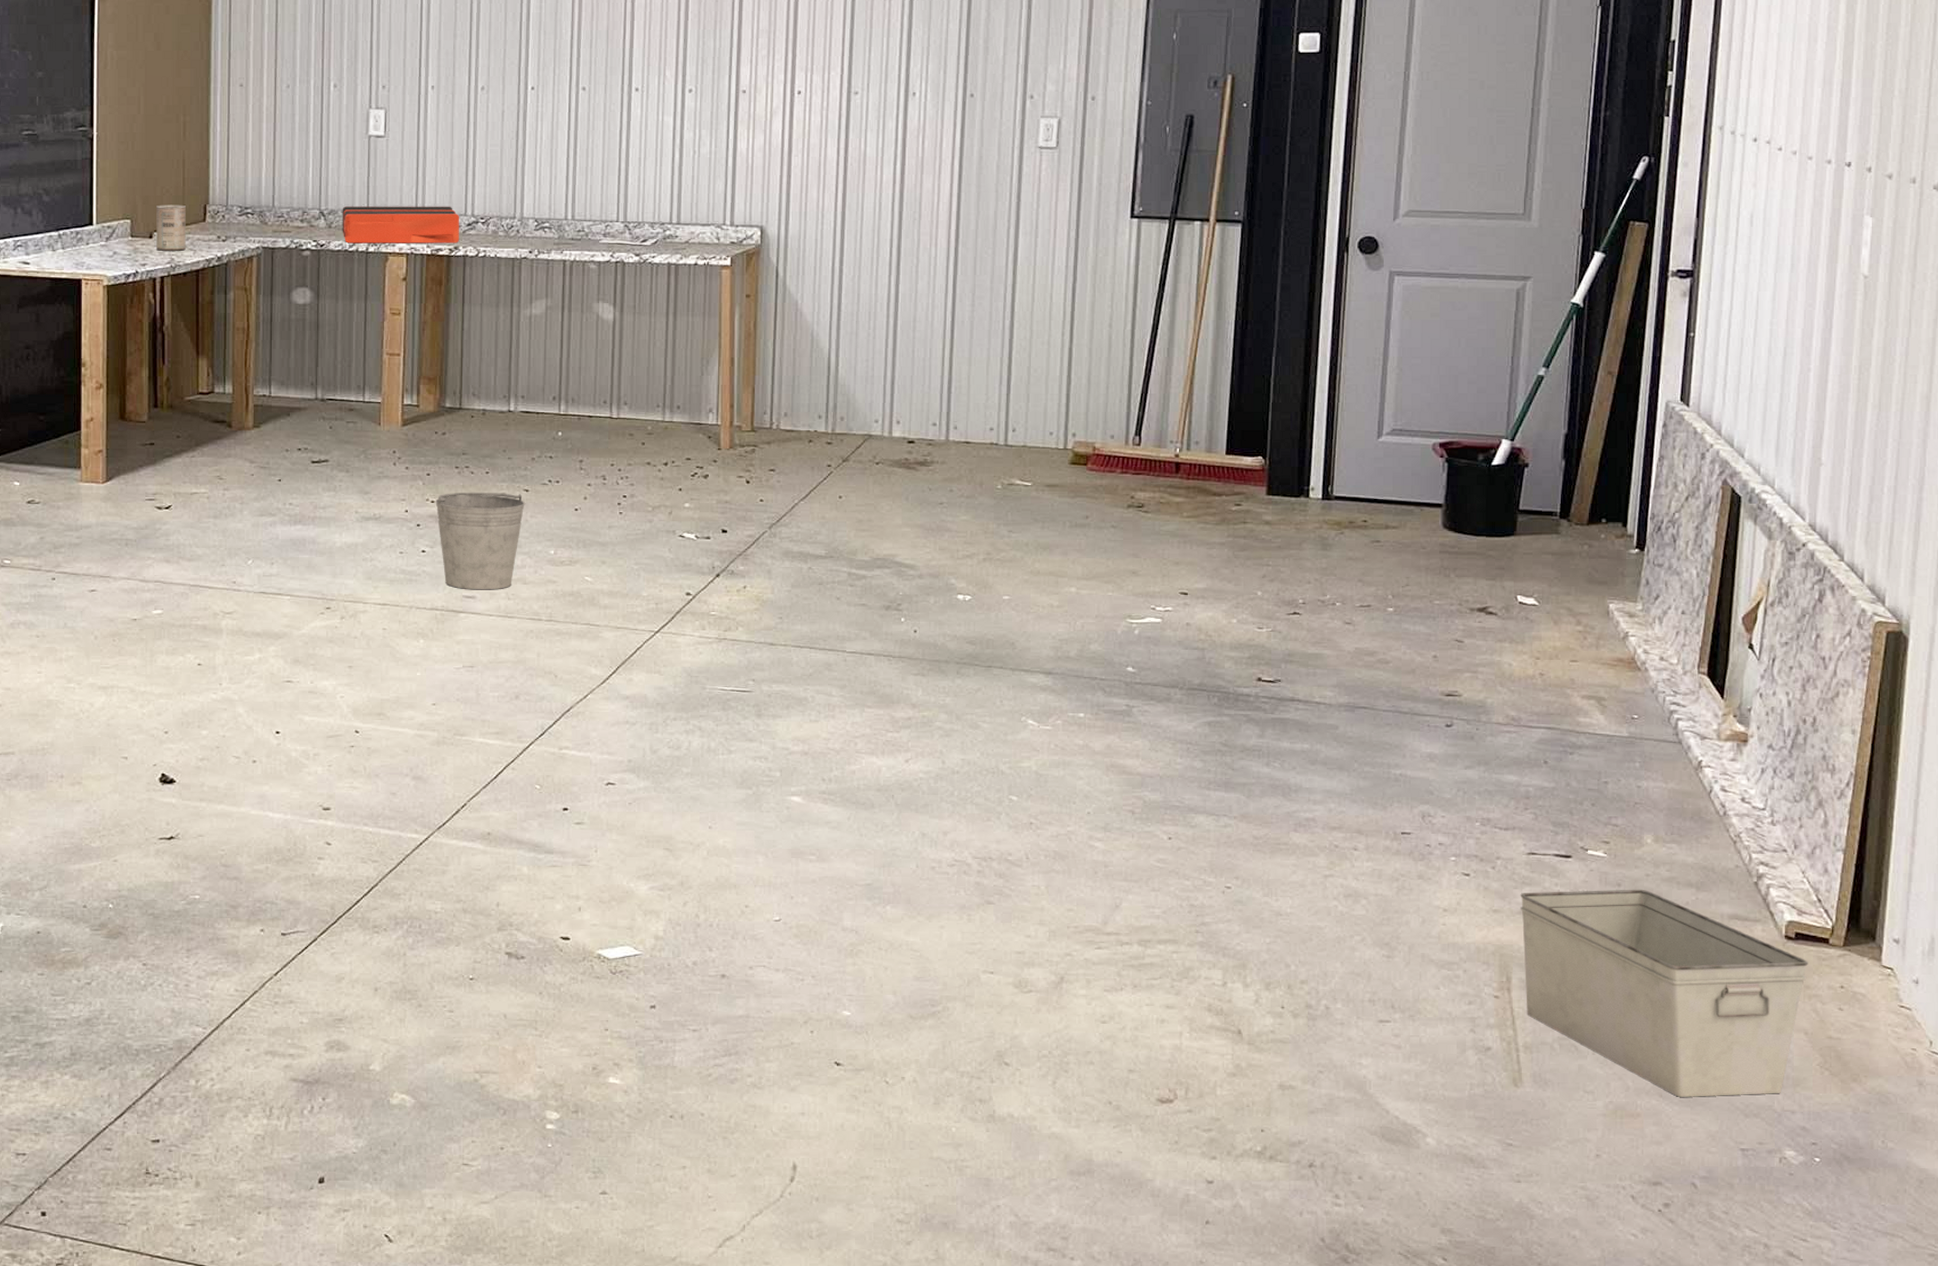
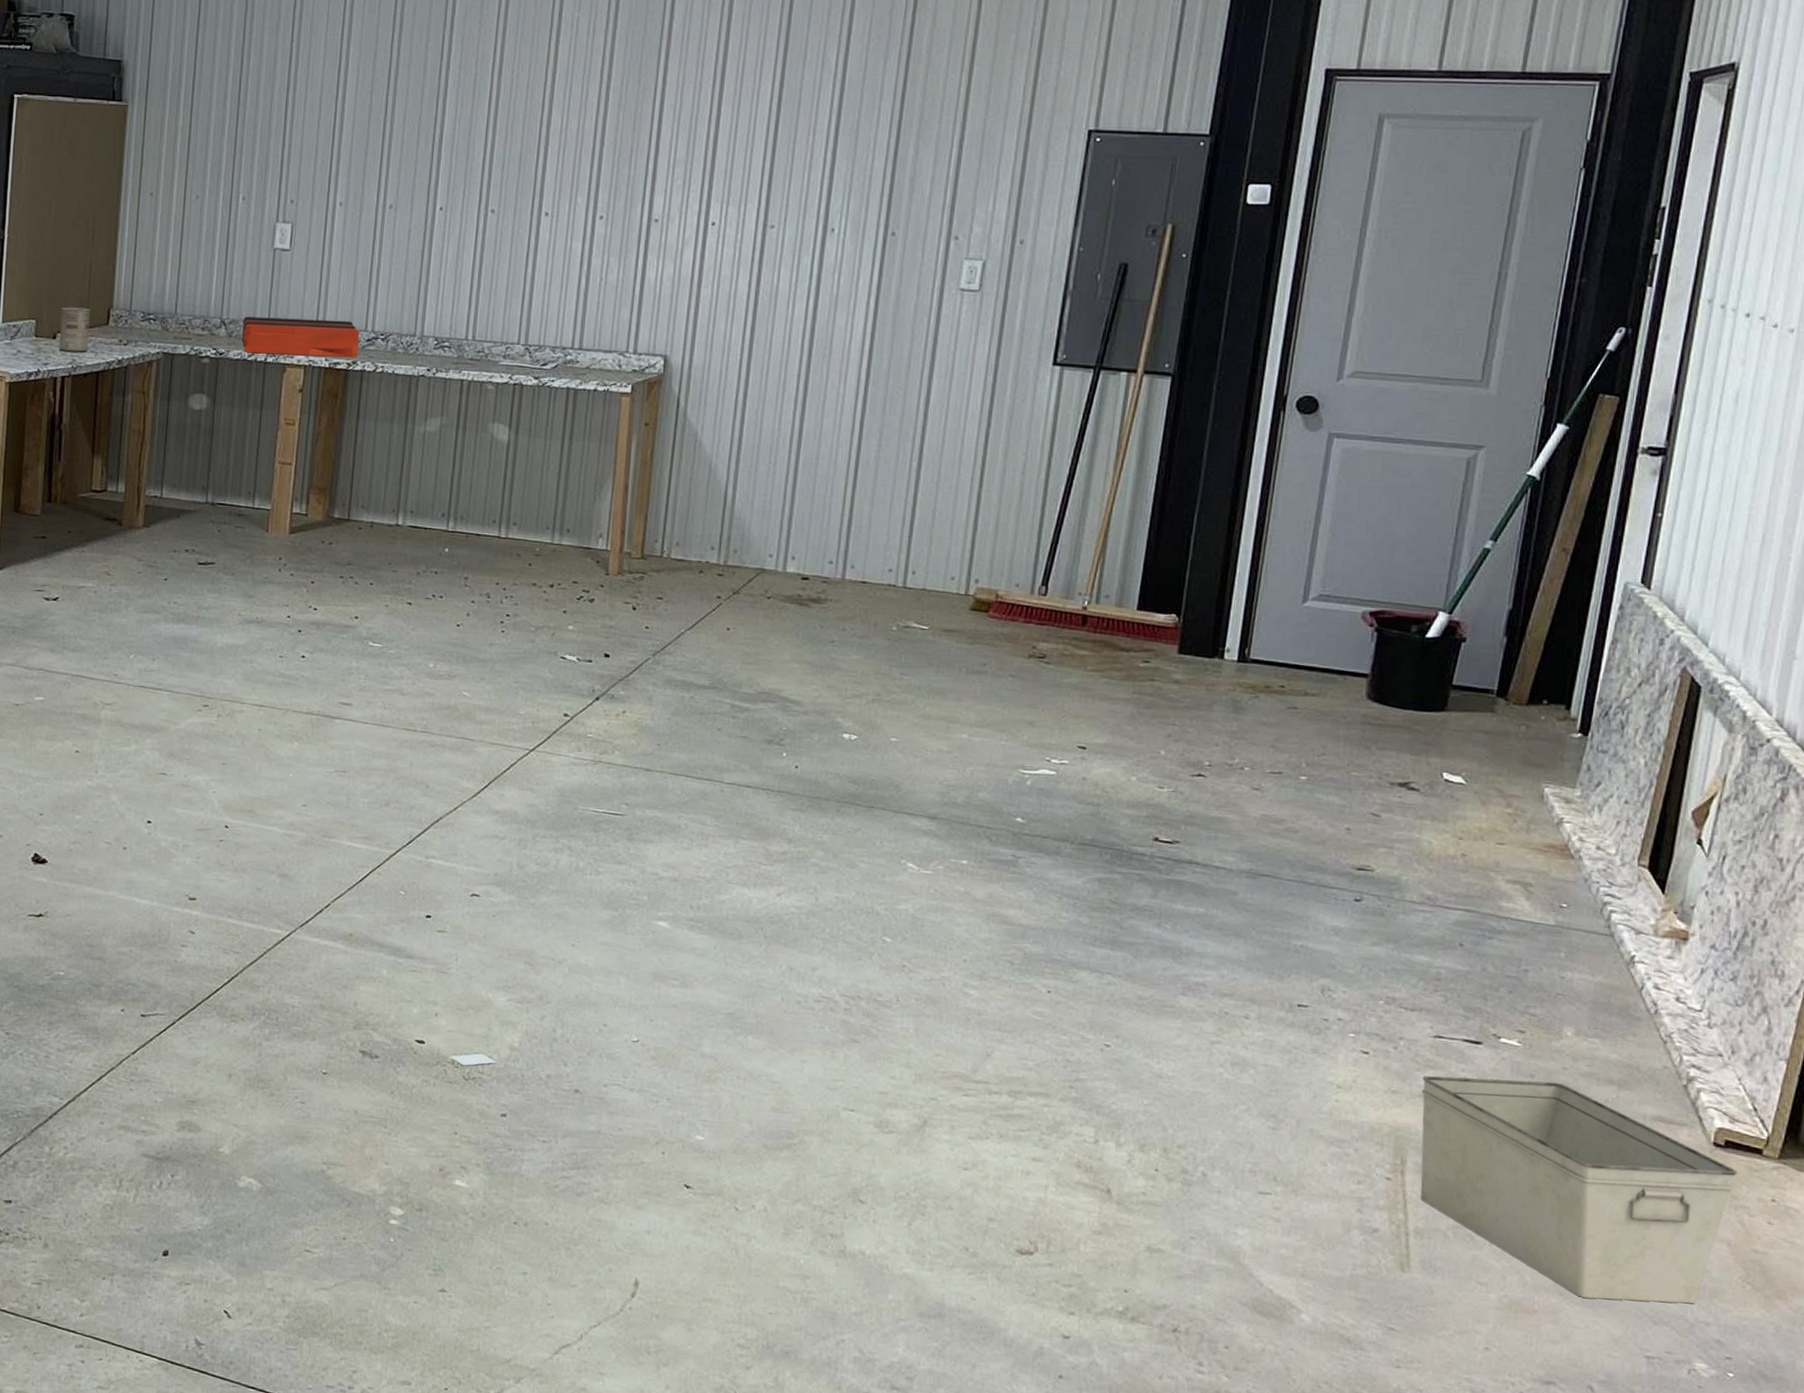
bucket: present [435,492,525,590] -> none [318,601,407,699]

